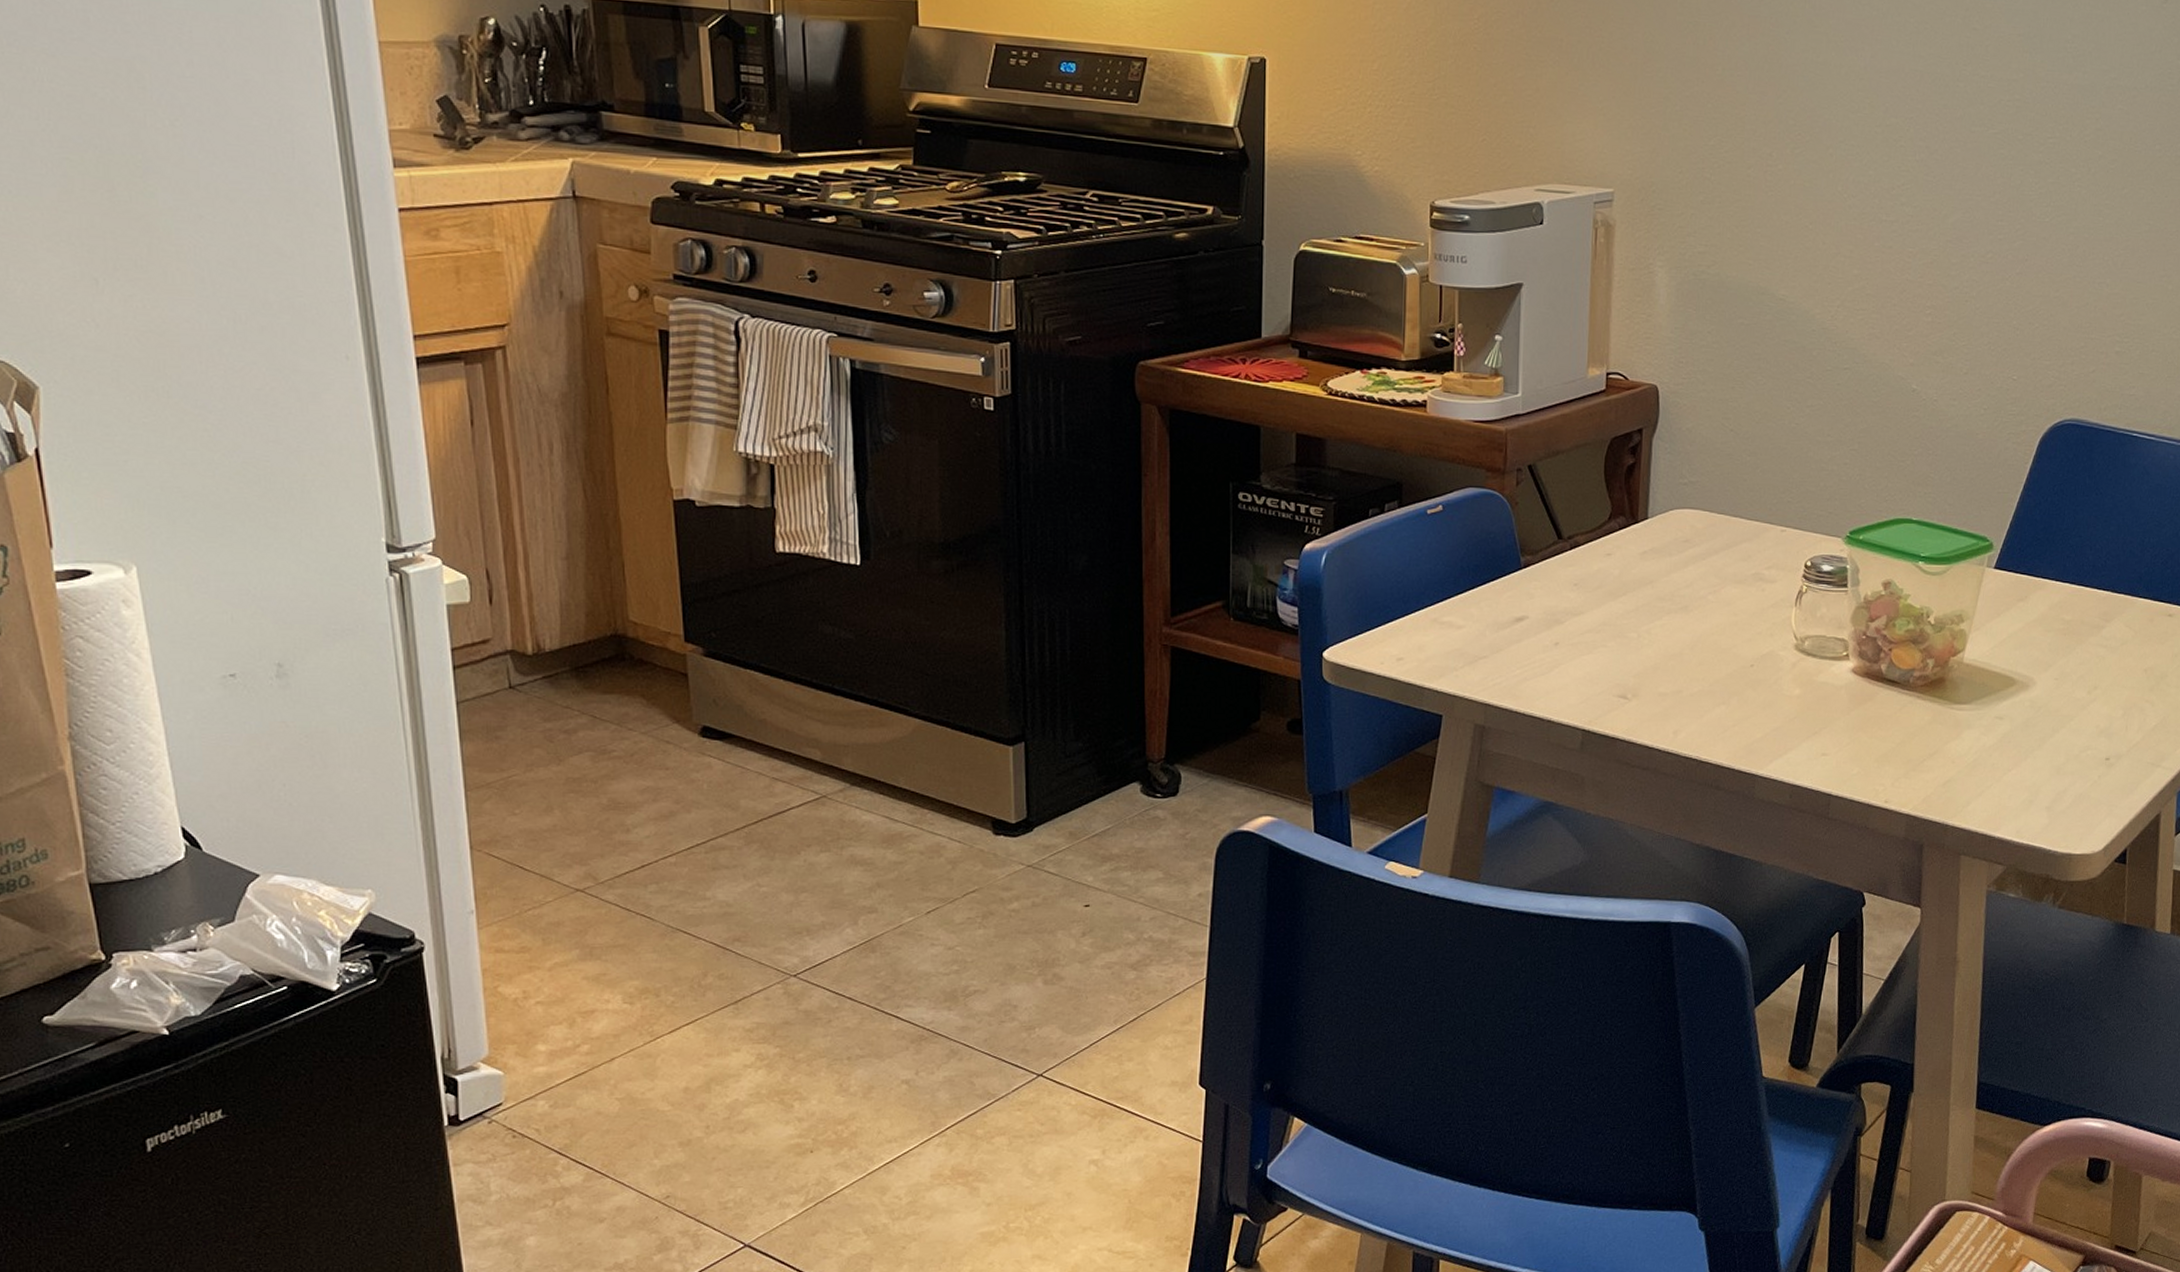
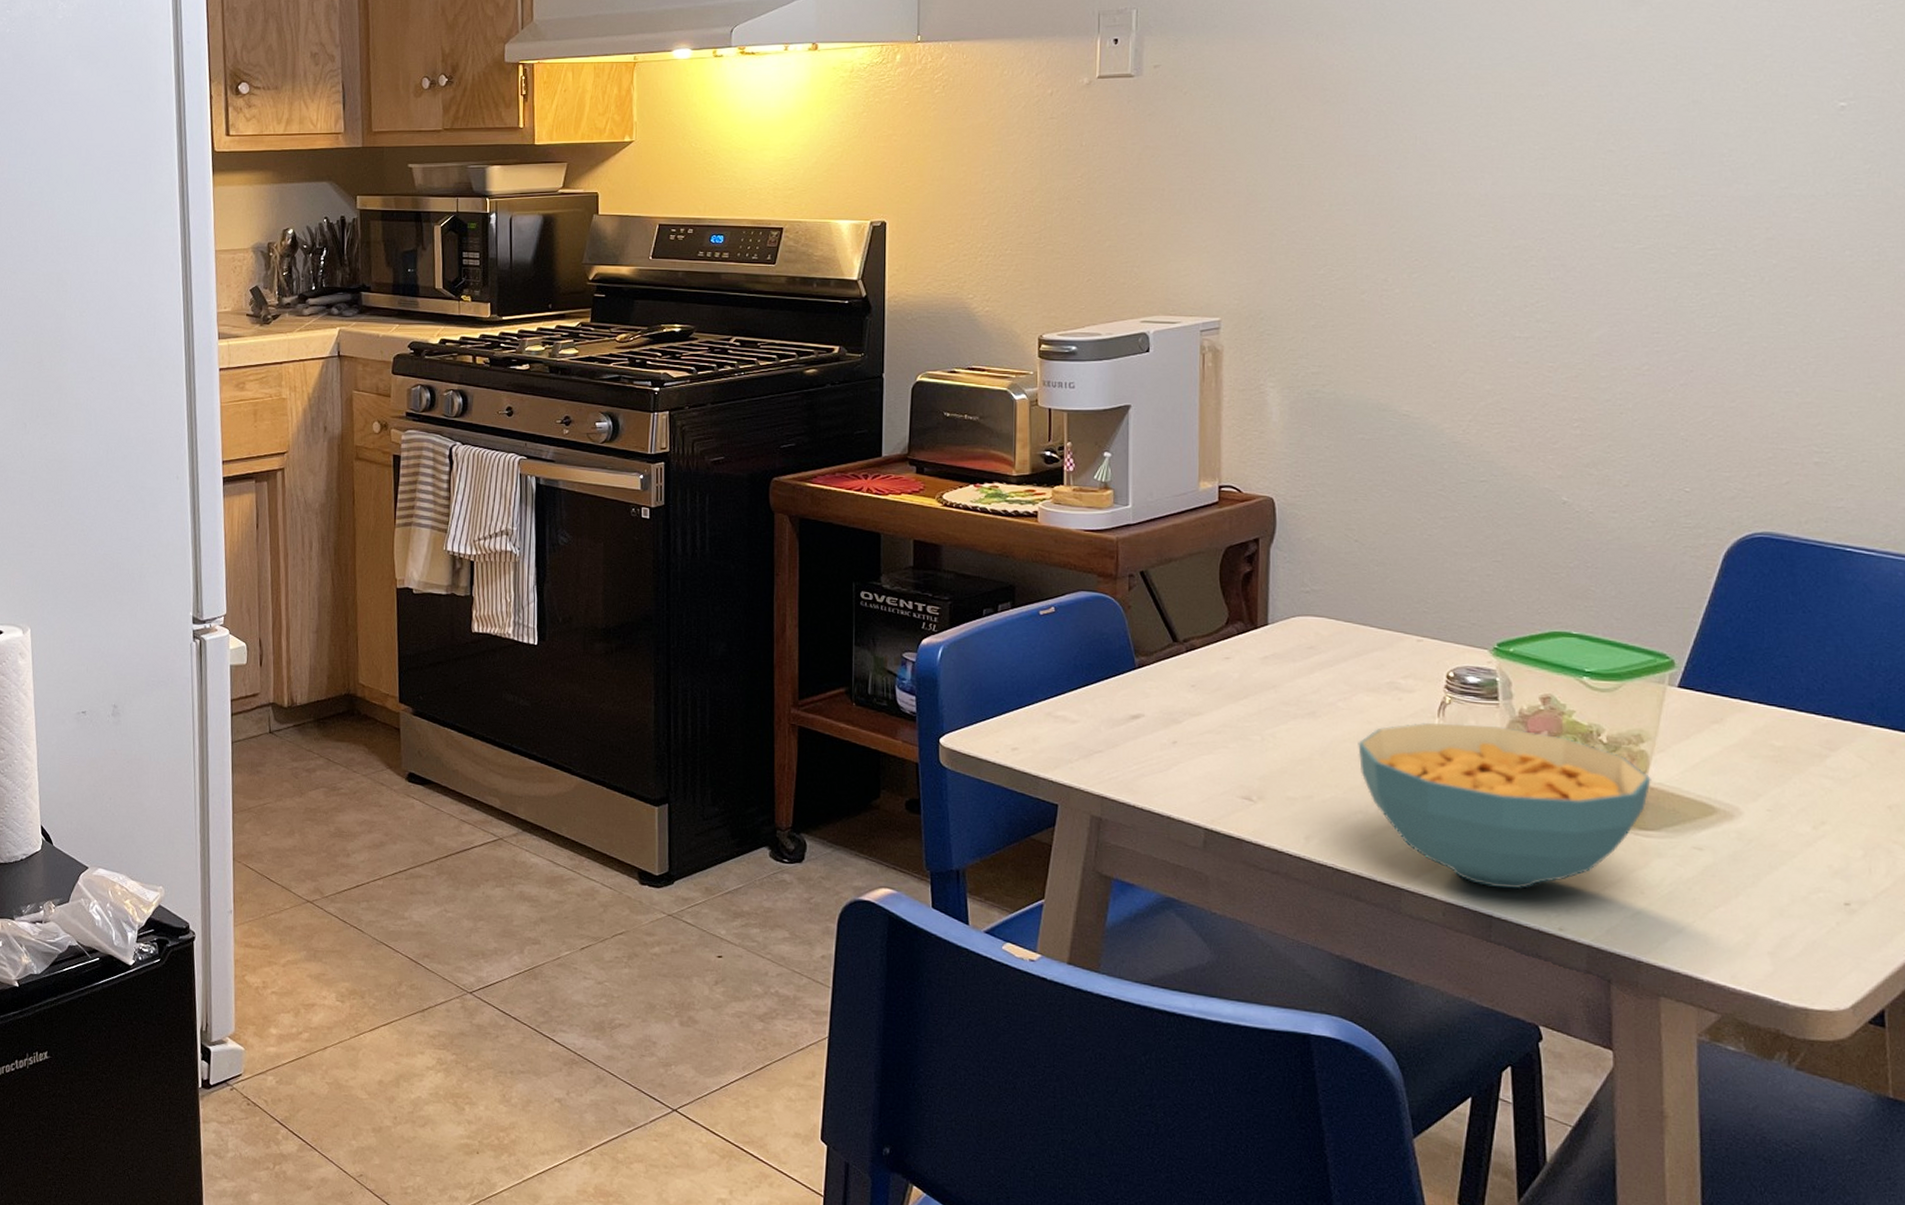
cereal bowl: none [1724,611,1967,768] -> present [1358,722,1651,890]

